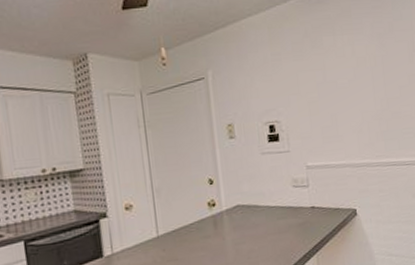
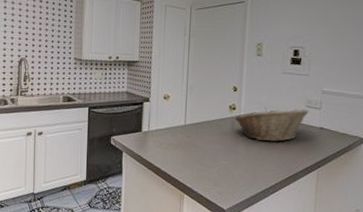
fruit basket: none [216,189,297,236] -> present [234,108,309,142]

